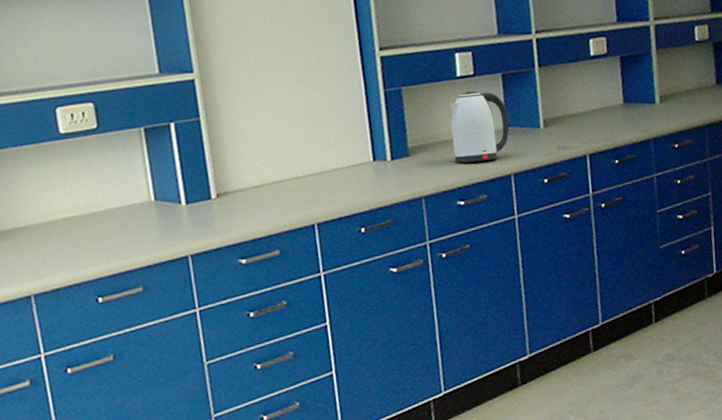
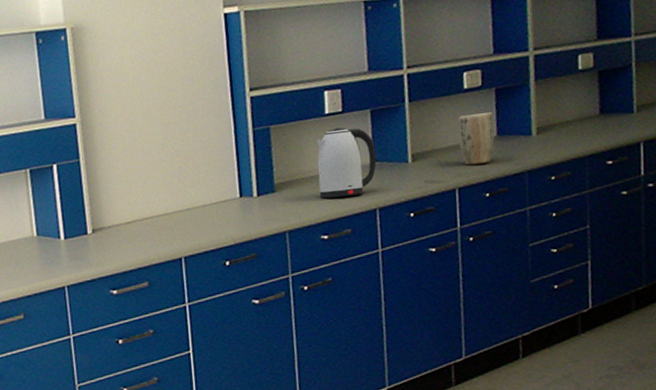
plant pot: none [586,80,621,132] -> present [458,112,495,166]

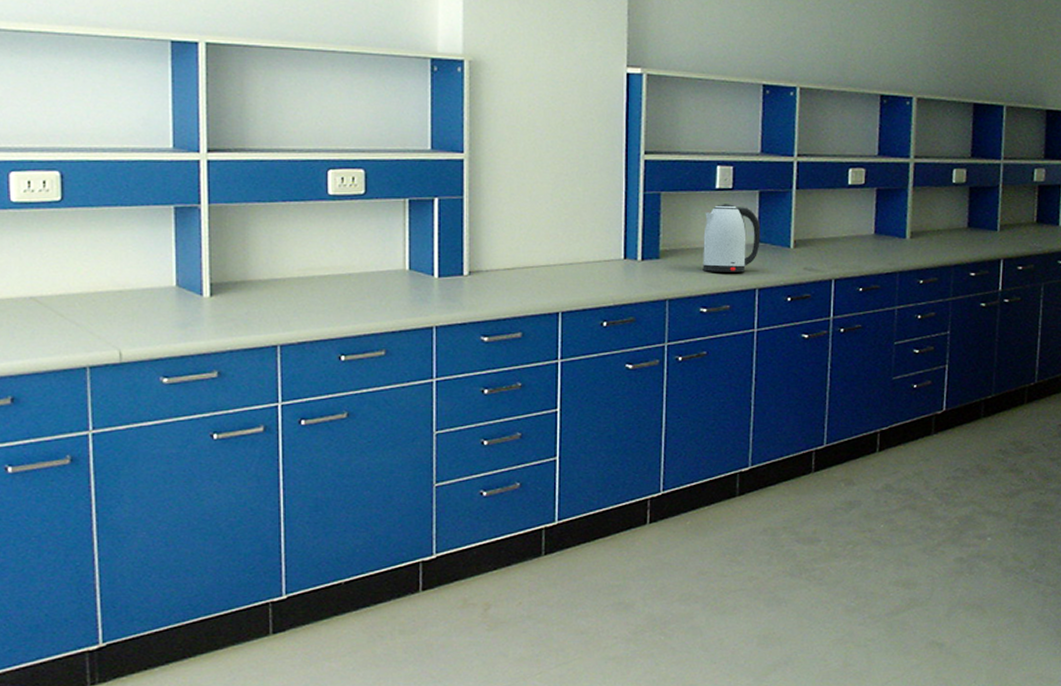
plant pot: present [458,112,495,166] -> none [839,210,873,259]

